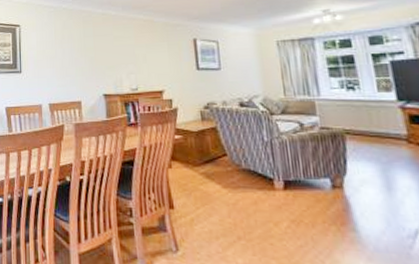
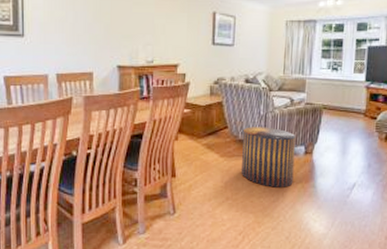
stool: none [246,154,324,229] -> present [241,127,296,188]

